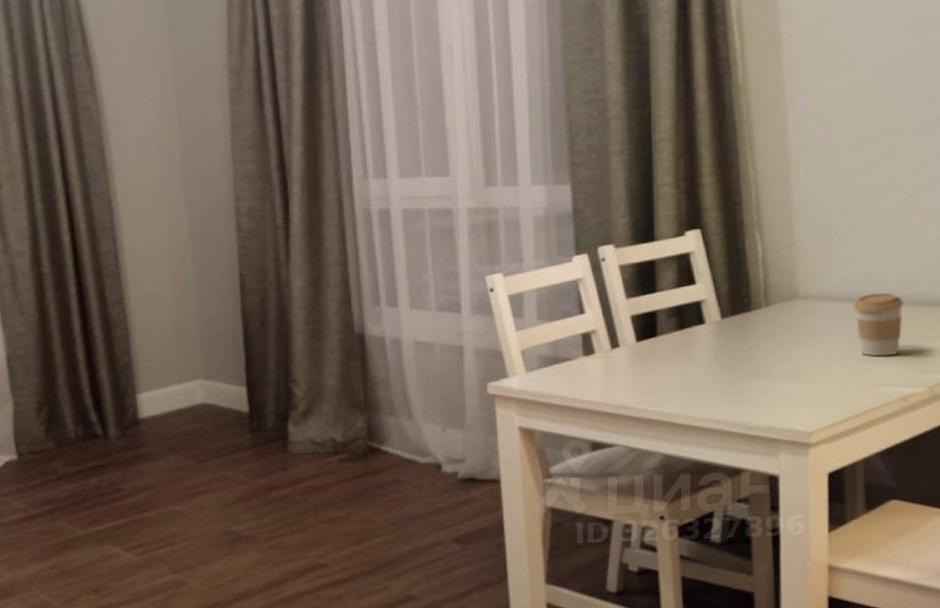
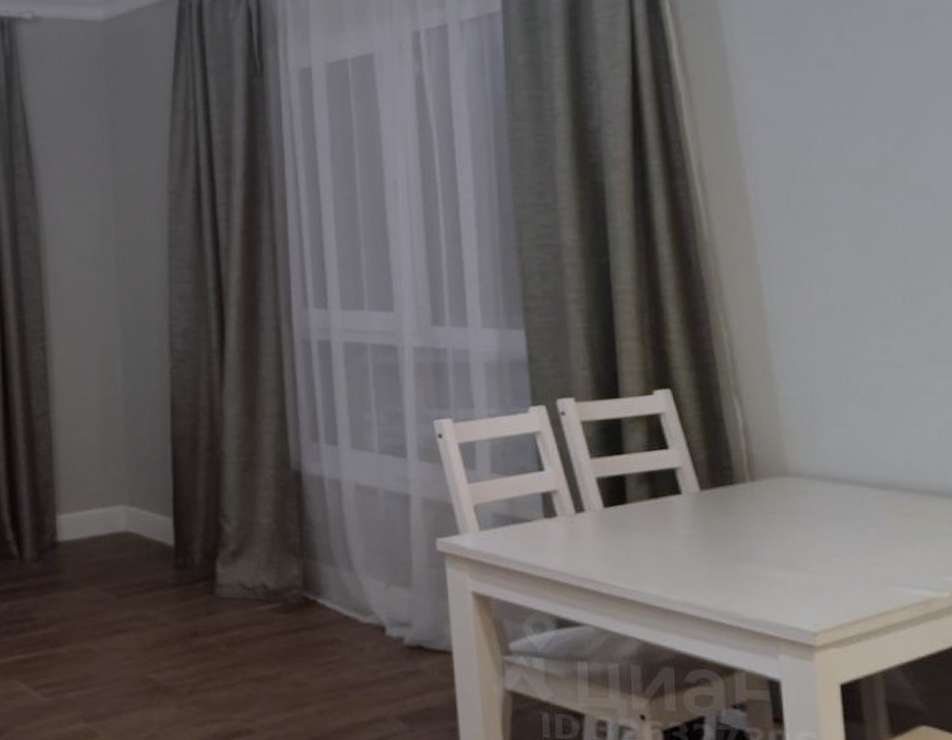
coffee cup: present [853,292,904,357] -> none [853,476,914,552]

